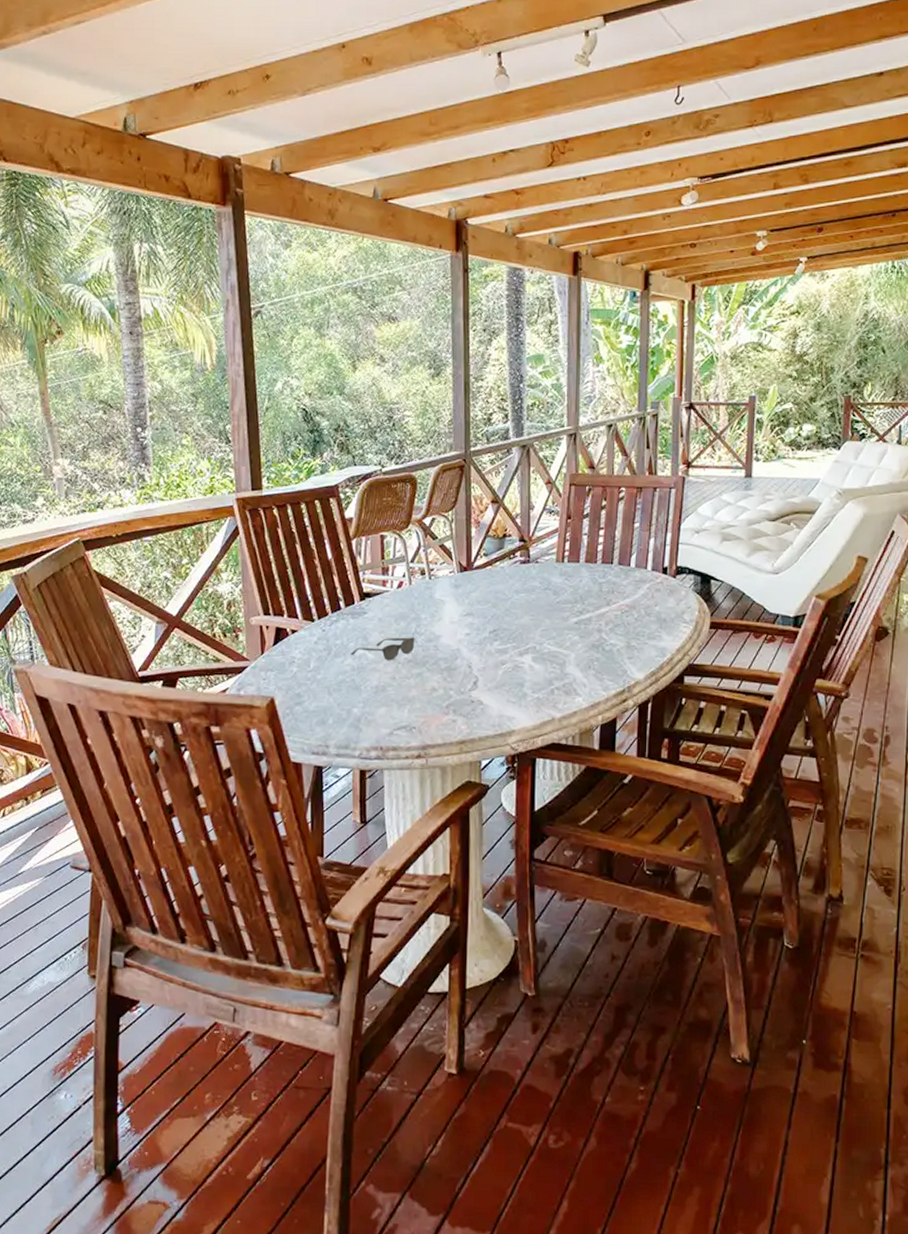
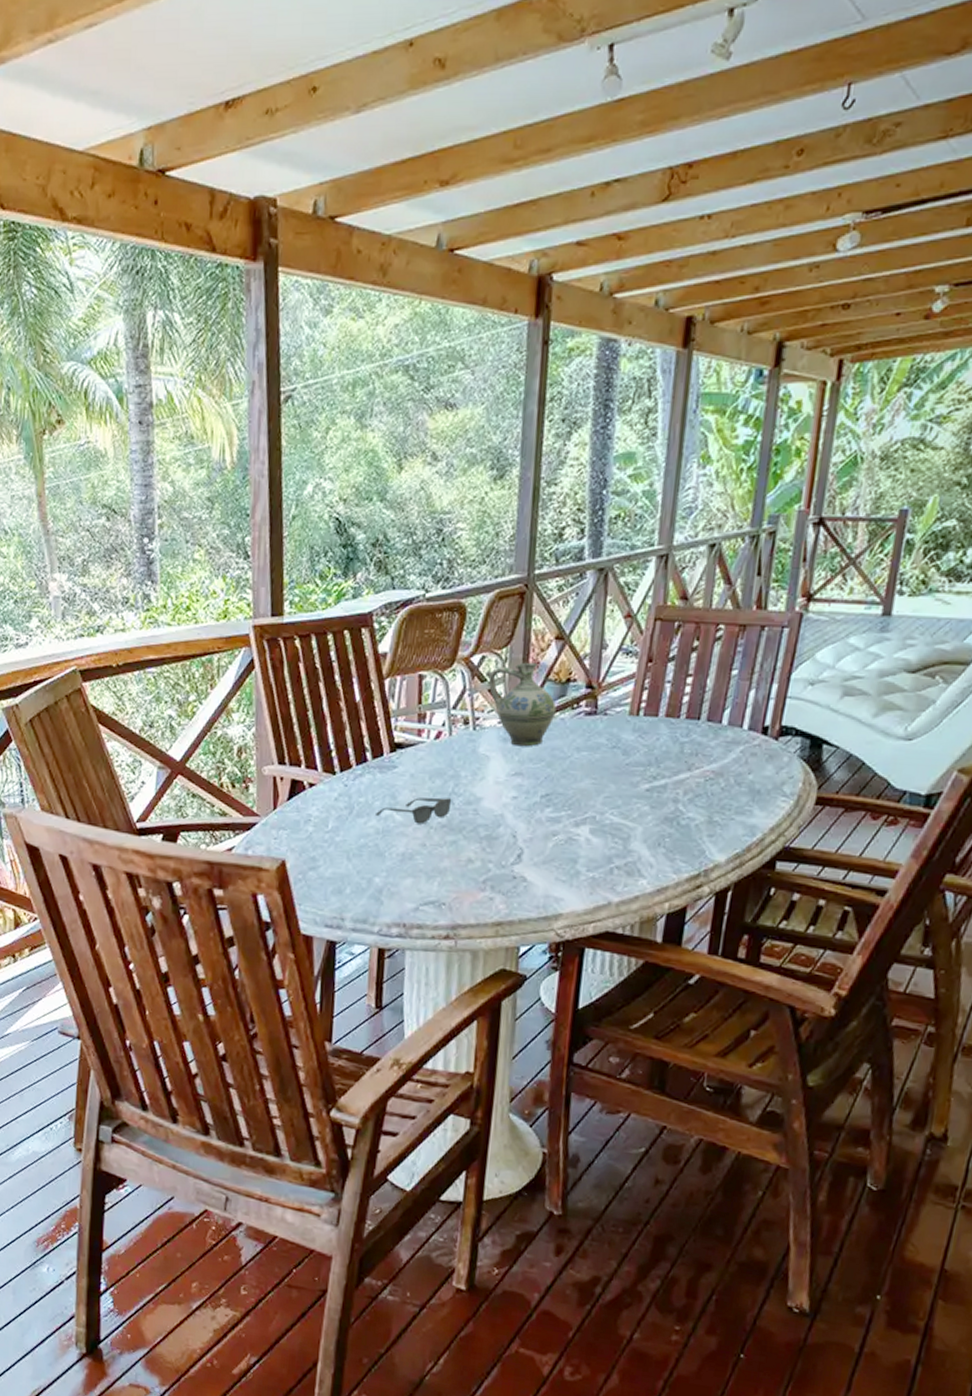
pitcher: none [436,522,497,592] -> present [485,662,557,747]

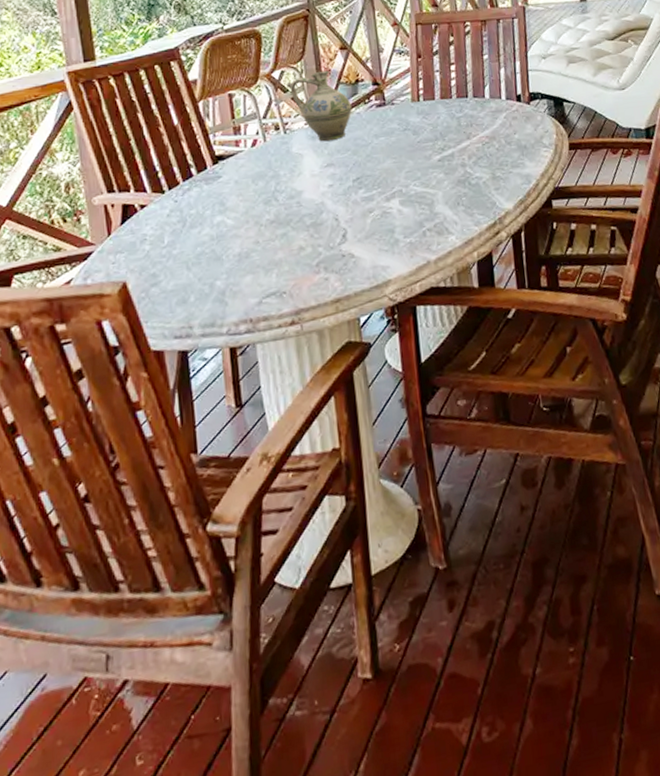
sunglasses: present [374,797,452,825] -> none [207,196,276,225]

